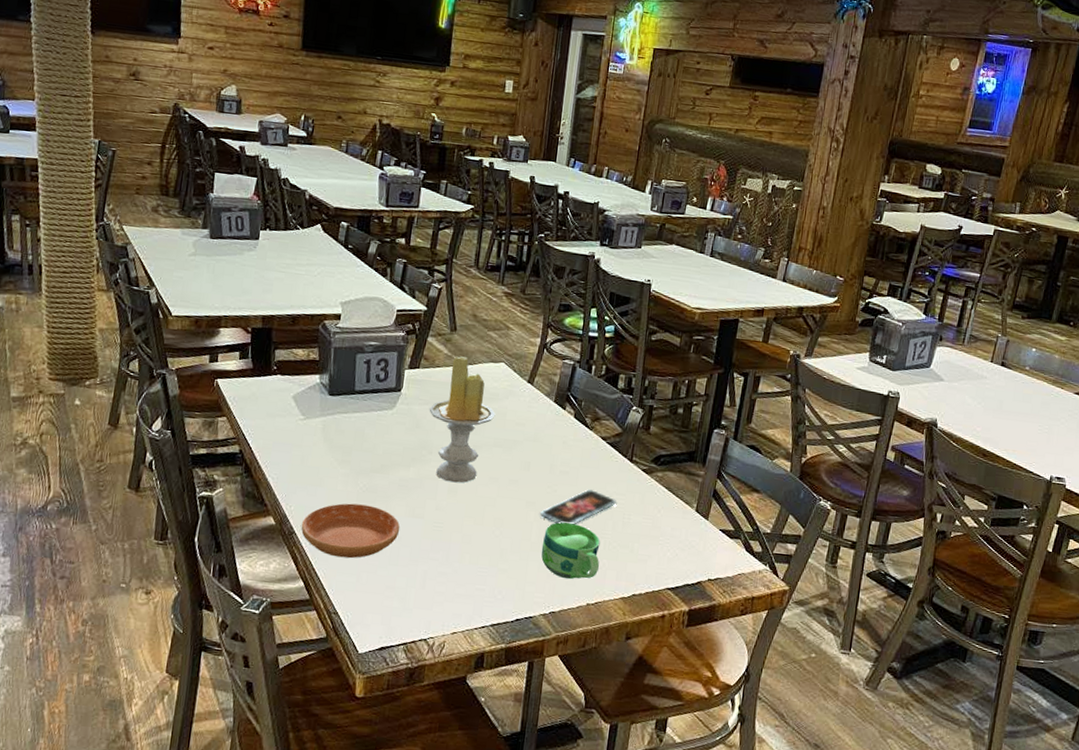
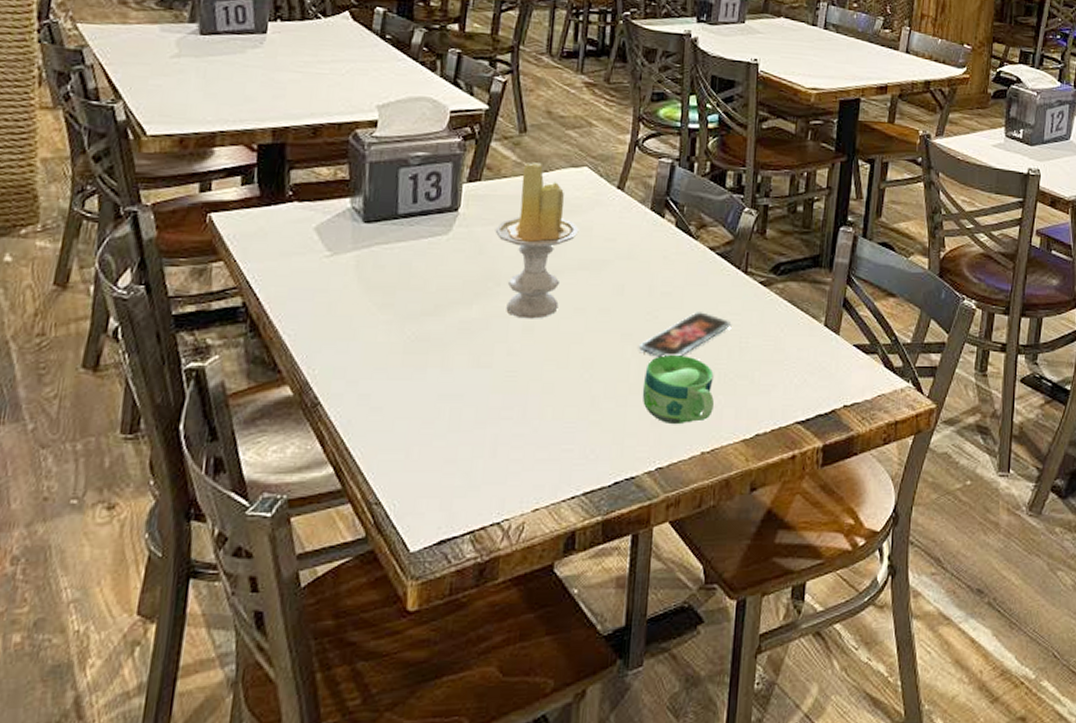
saucer: present [301,503,400,559] -> none [328,358,462,430]

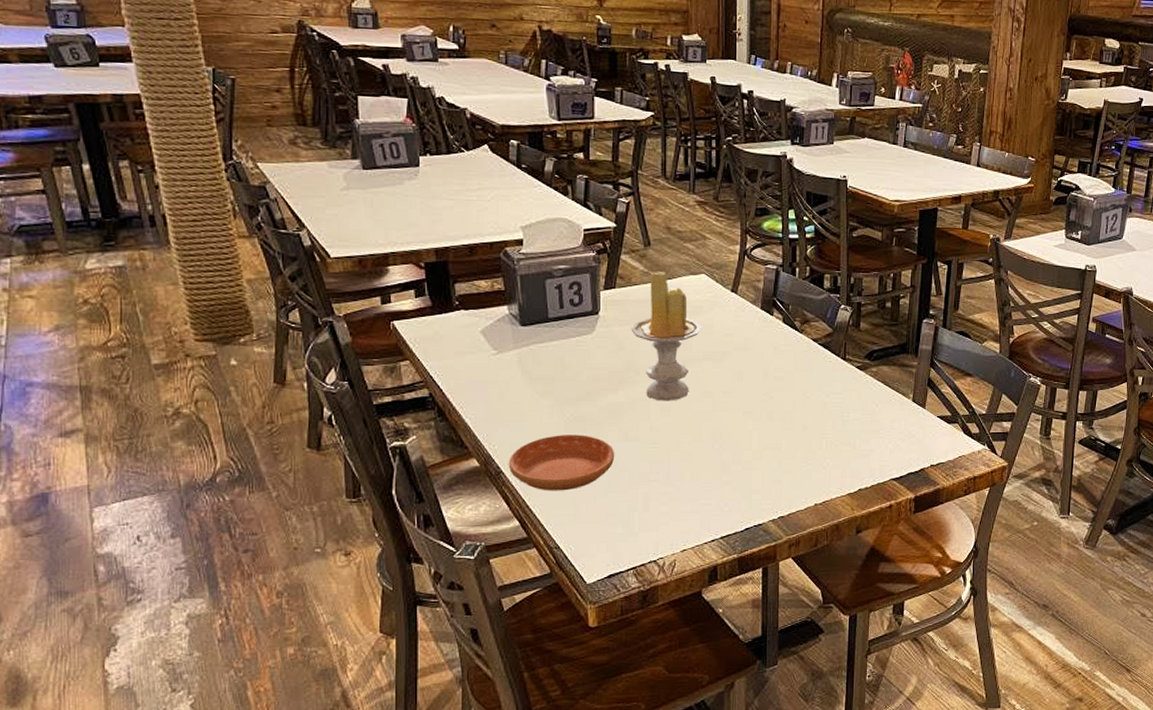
saucer: none [328,358,462,430] -> present [508,435,615,491]
smartphone: present [639,312,732,357] -> none [759,392,835,429]
cup: present [642,355,714,425] -> none [763,428,823,483]

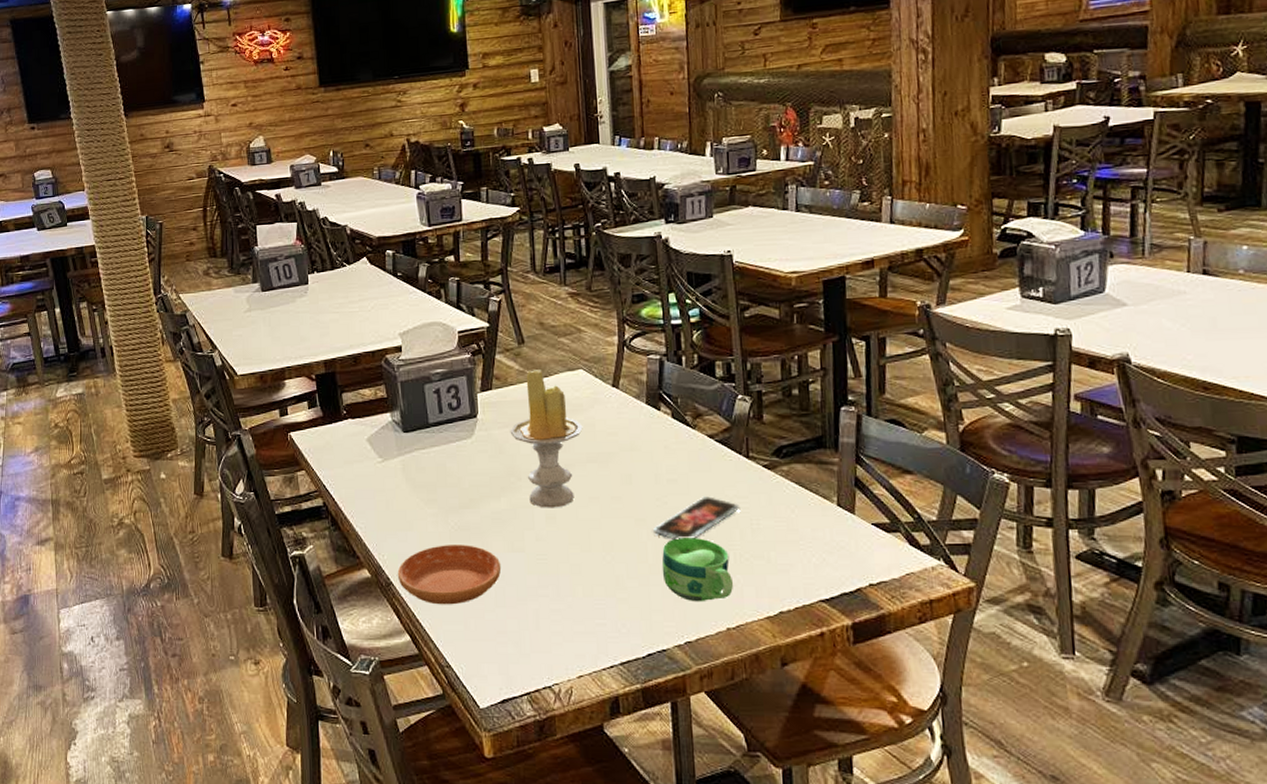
smartphone: none [759,392,835,429] -> present [653,496,740,539]
cup: none [763,428,823,483] -> present [661,538,733,602]

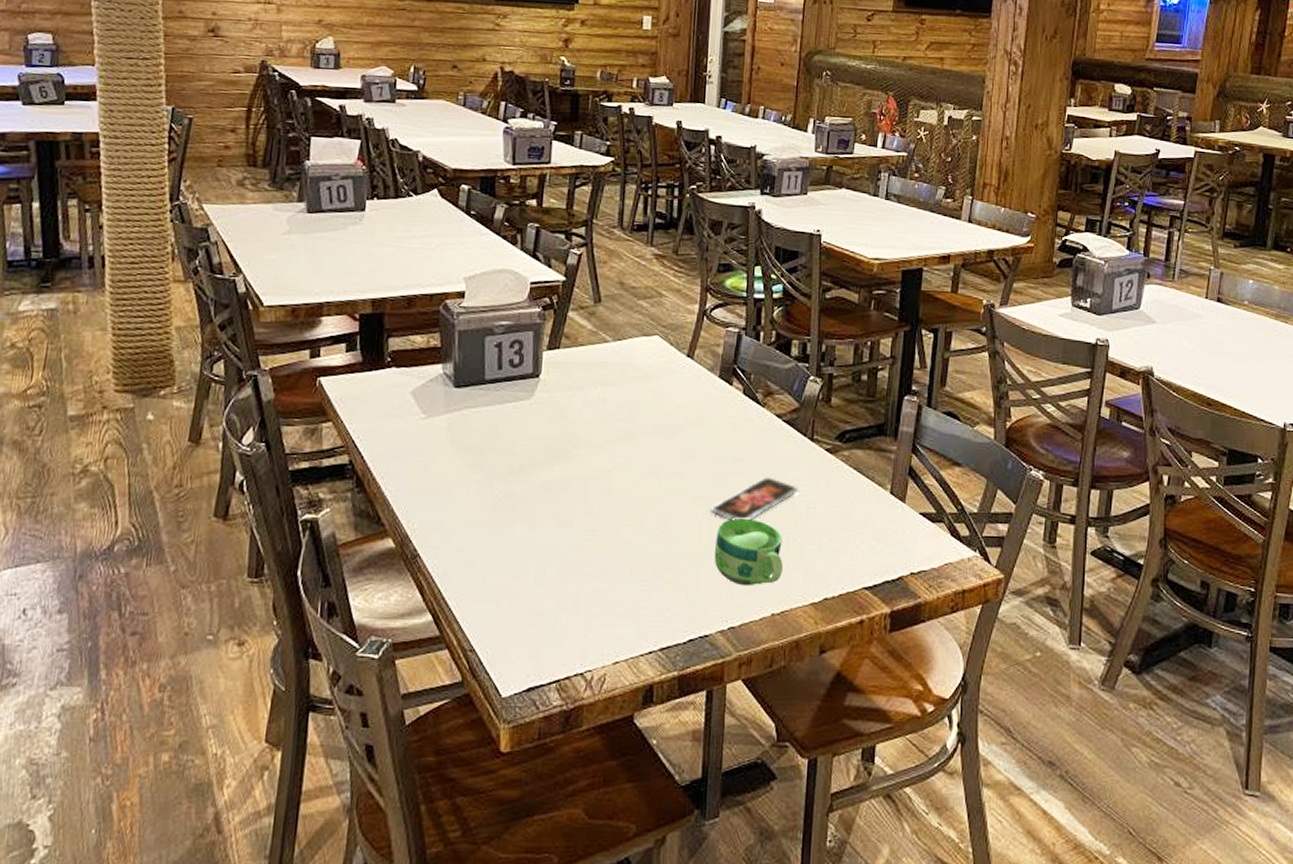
saucer: present [397,545,502,605] -> none [426,515,546,582]
candle: present [510,370,583,508] -> none [573,331,652,481]

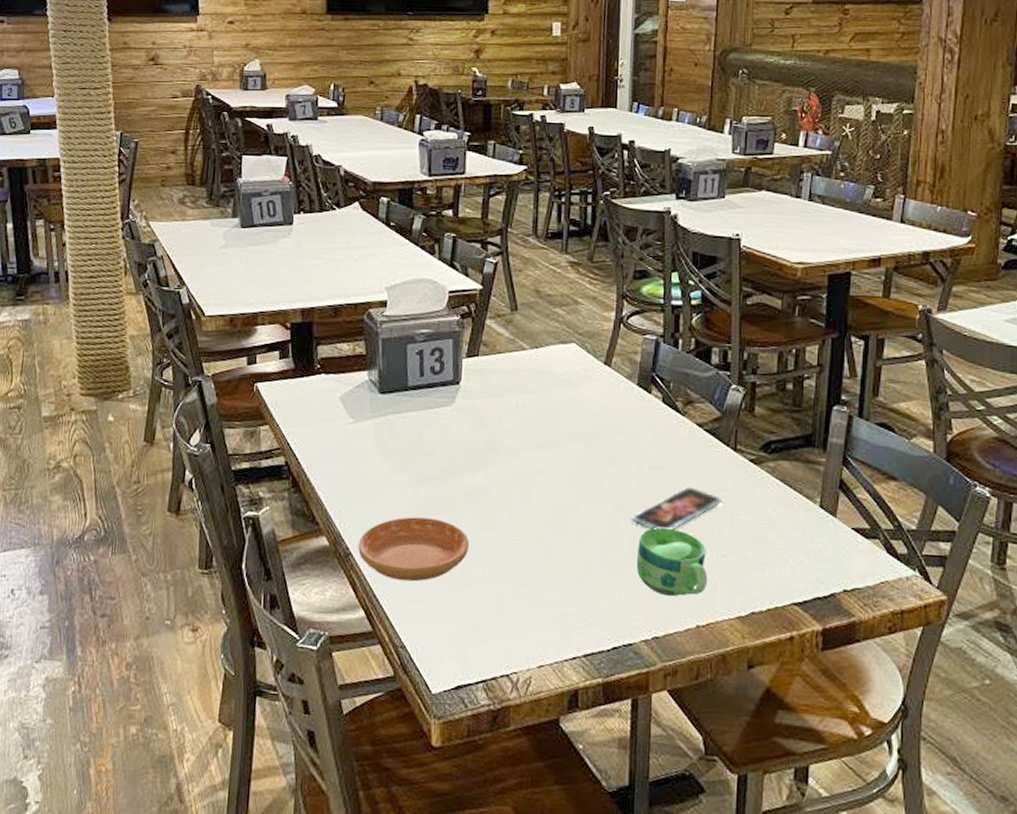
saucer: none [426,515,546,582] -> present [358,517,470,582]

